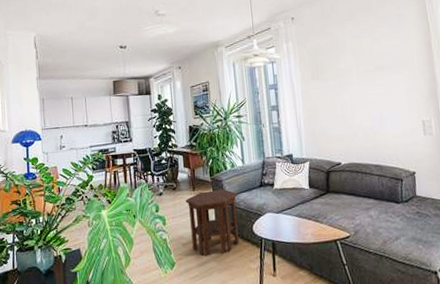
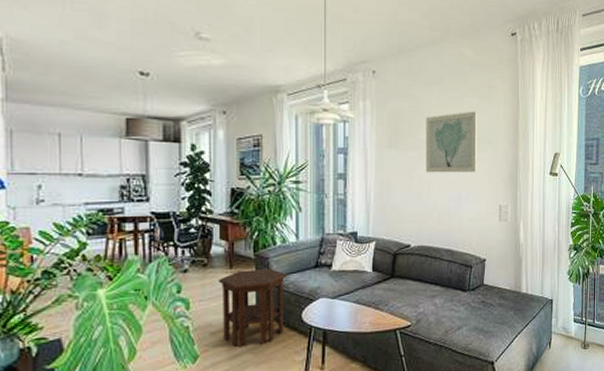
wall art: none [342,38,395,98] -> present [425,111,477,173]

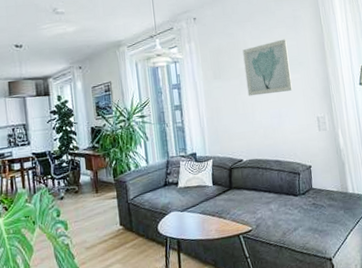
side table: present [218,268,287,348] -> none [88,189,144,259]

